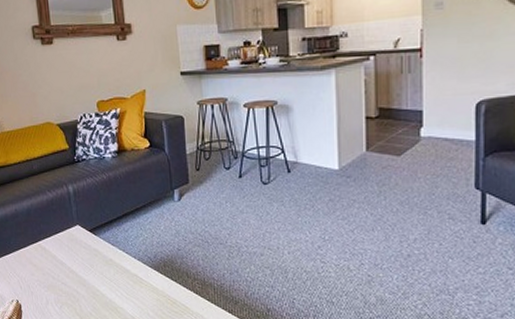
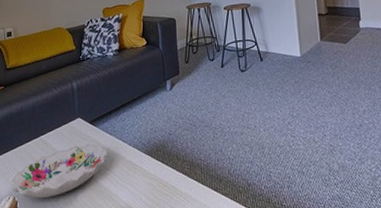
decorative bowl: none [13,254,111,304] -> present [12,144,108,198]

